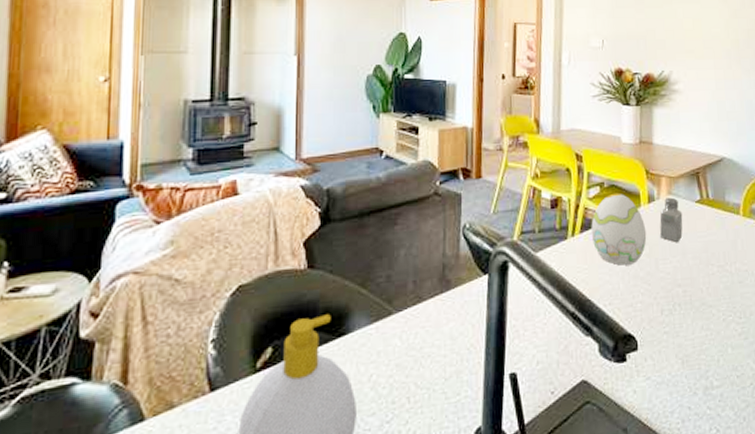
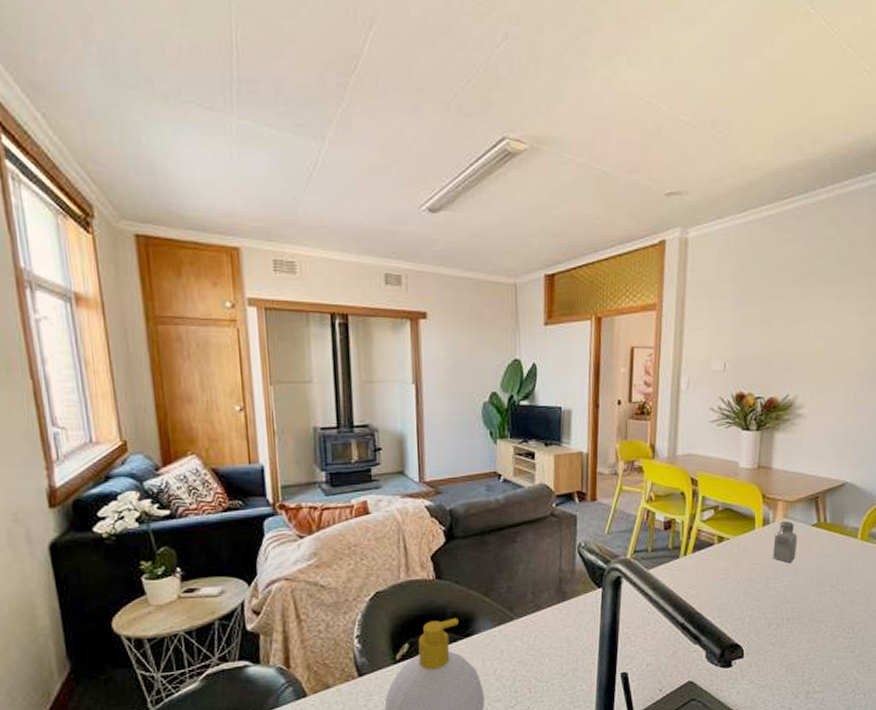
decorative egg: present [591,193,647,266] -> none [703,516,759,583]

